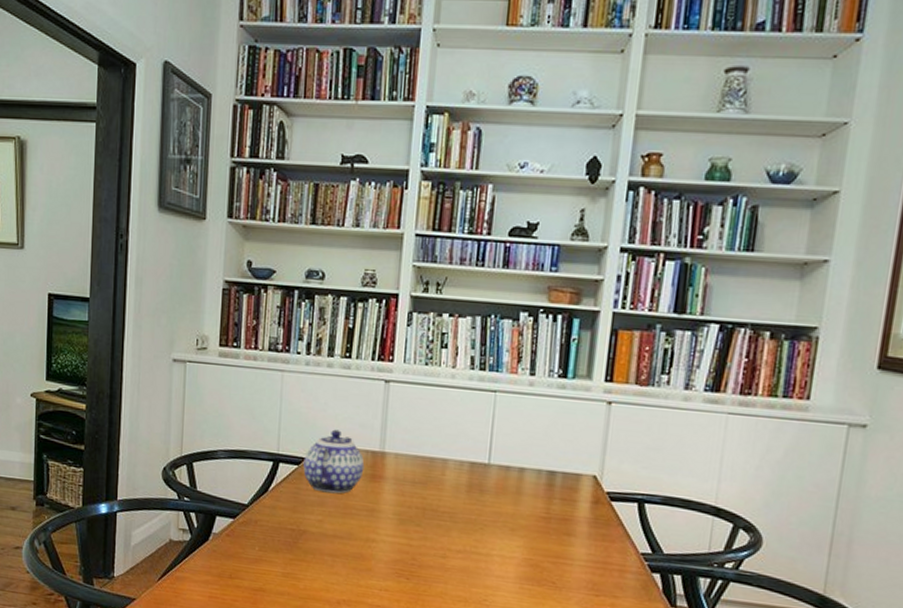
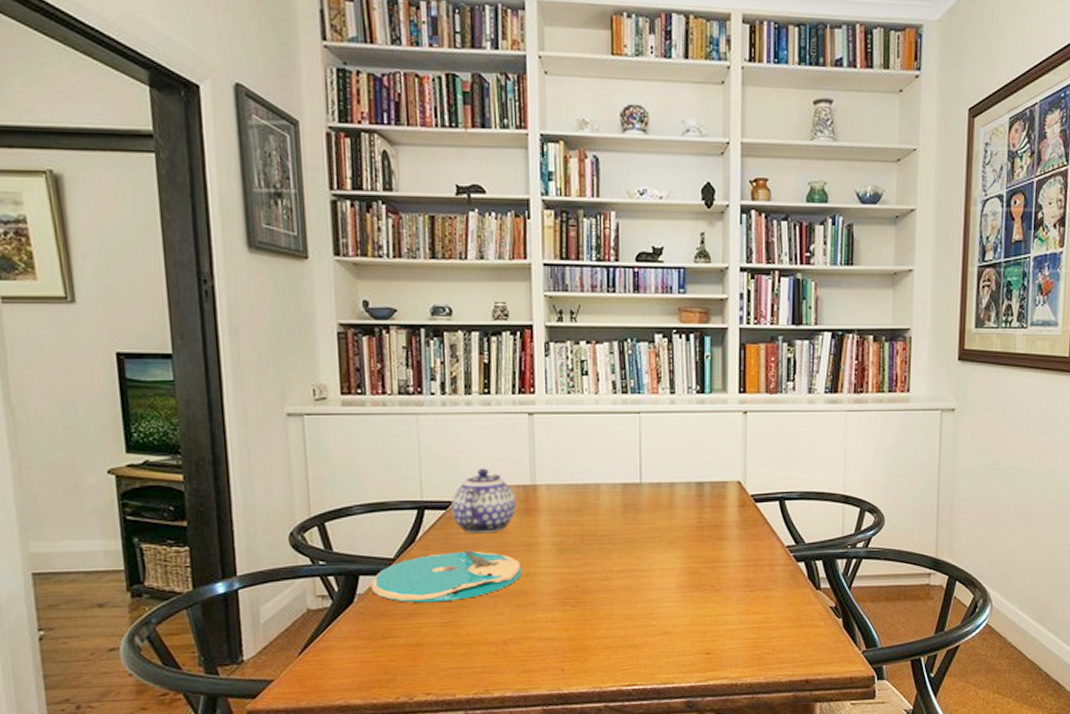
plate: none [224,506,362,554] -> present [370,549,522,603]

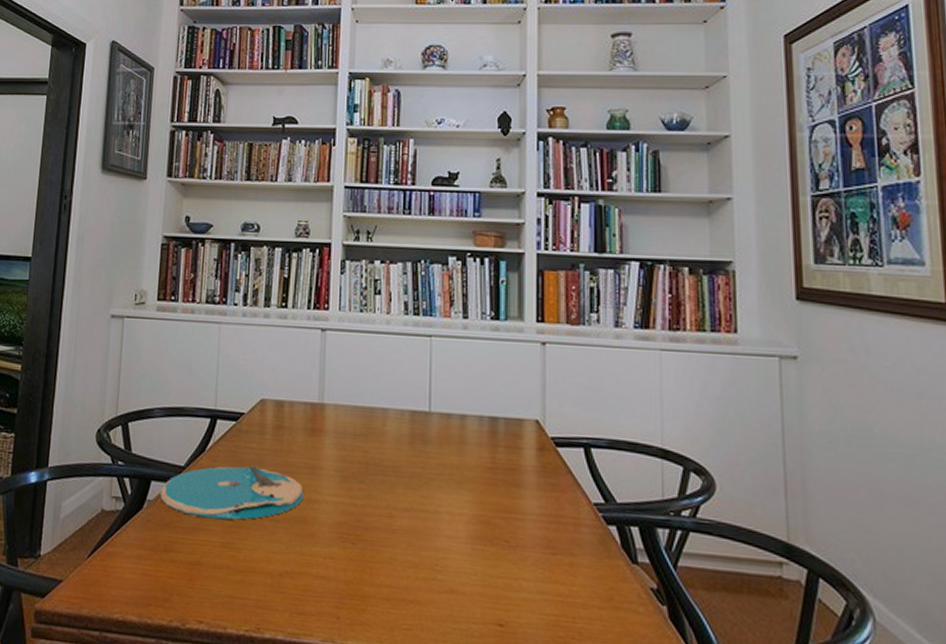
teapot: present [451,468,517,534] -> none [241,381,304,451]

